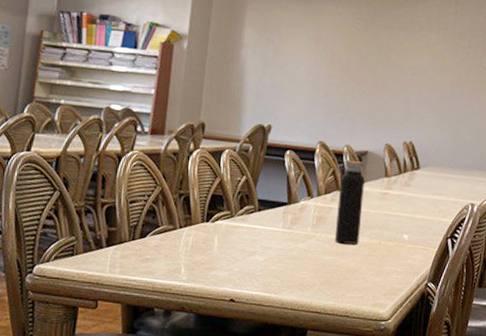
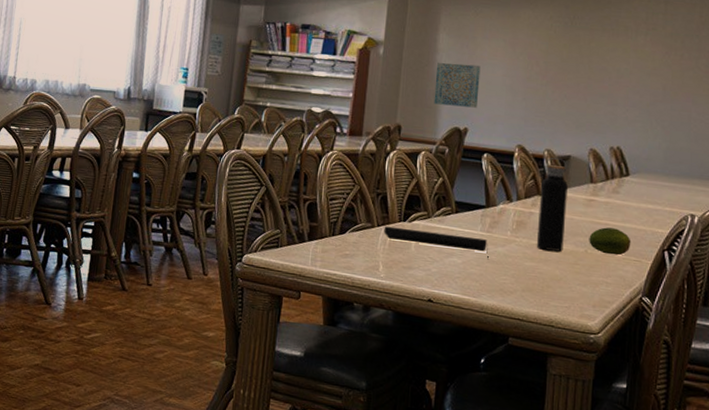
notepad: none [186,227,290,256] -> present [383,226,489,260]
wall art: none [238,58,285,105] -> present [434,62,481,108]
fruit: none [382,219,420,245] -> present [589,227,631,256]

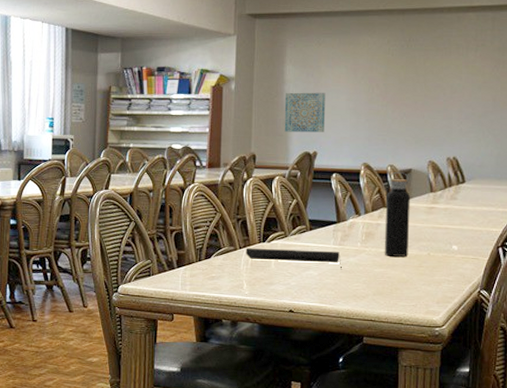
fruit: present [589,227,631,256] -> none [431,231,469,255]

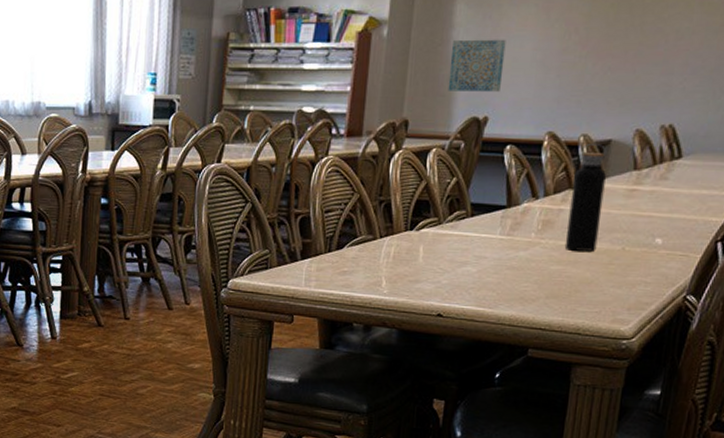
notepad: present [245,248,342,270] -> none [387,237,508,266]

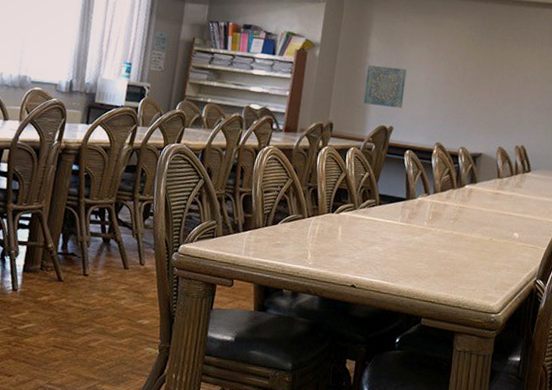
water bottle: present [564,143,607,251] -> none [448,154,479,240]

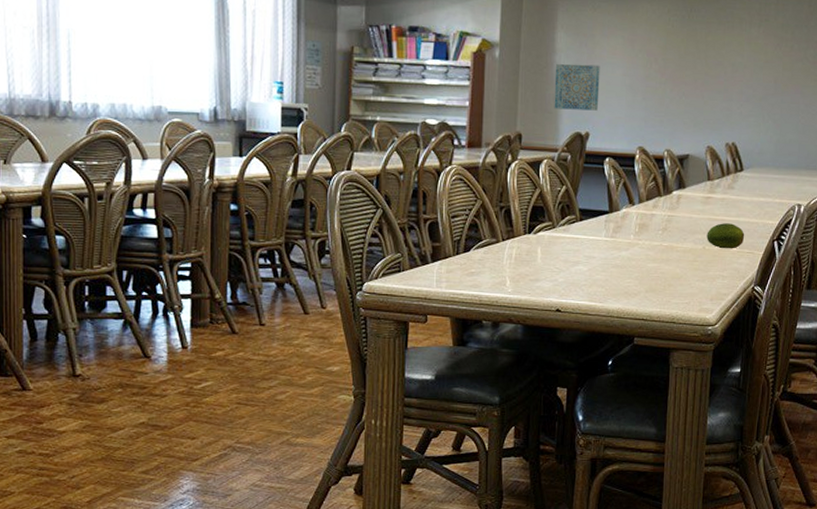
fruit: none [494,218,530,243] -> present [706,223,745,249]

